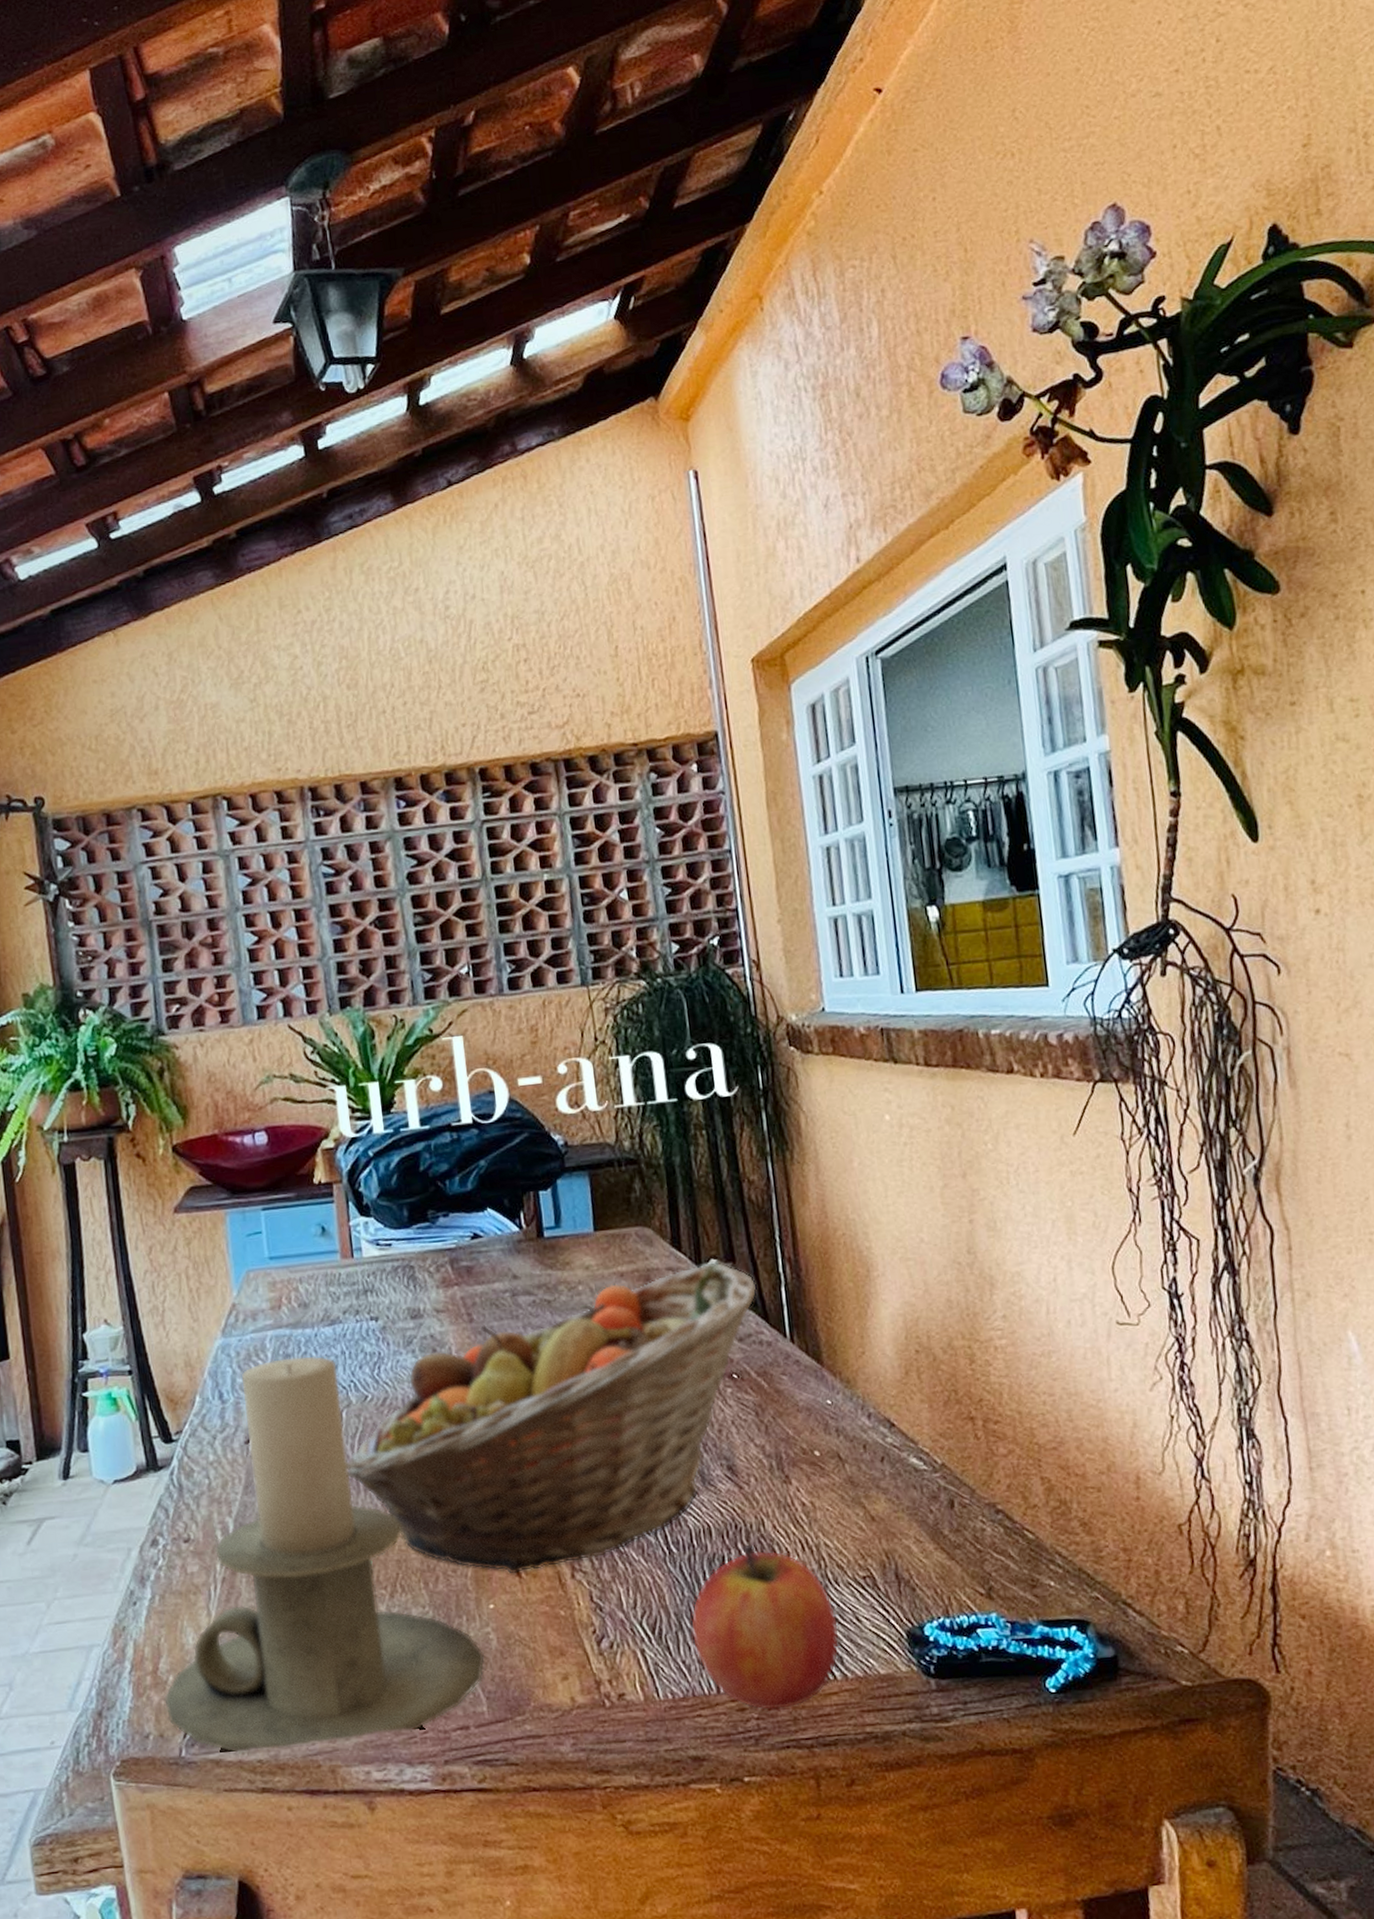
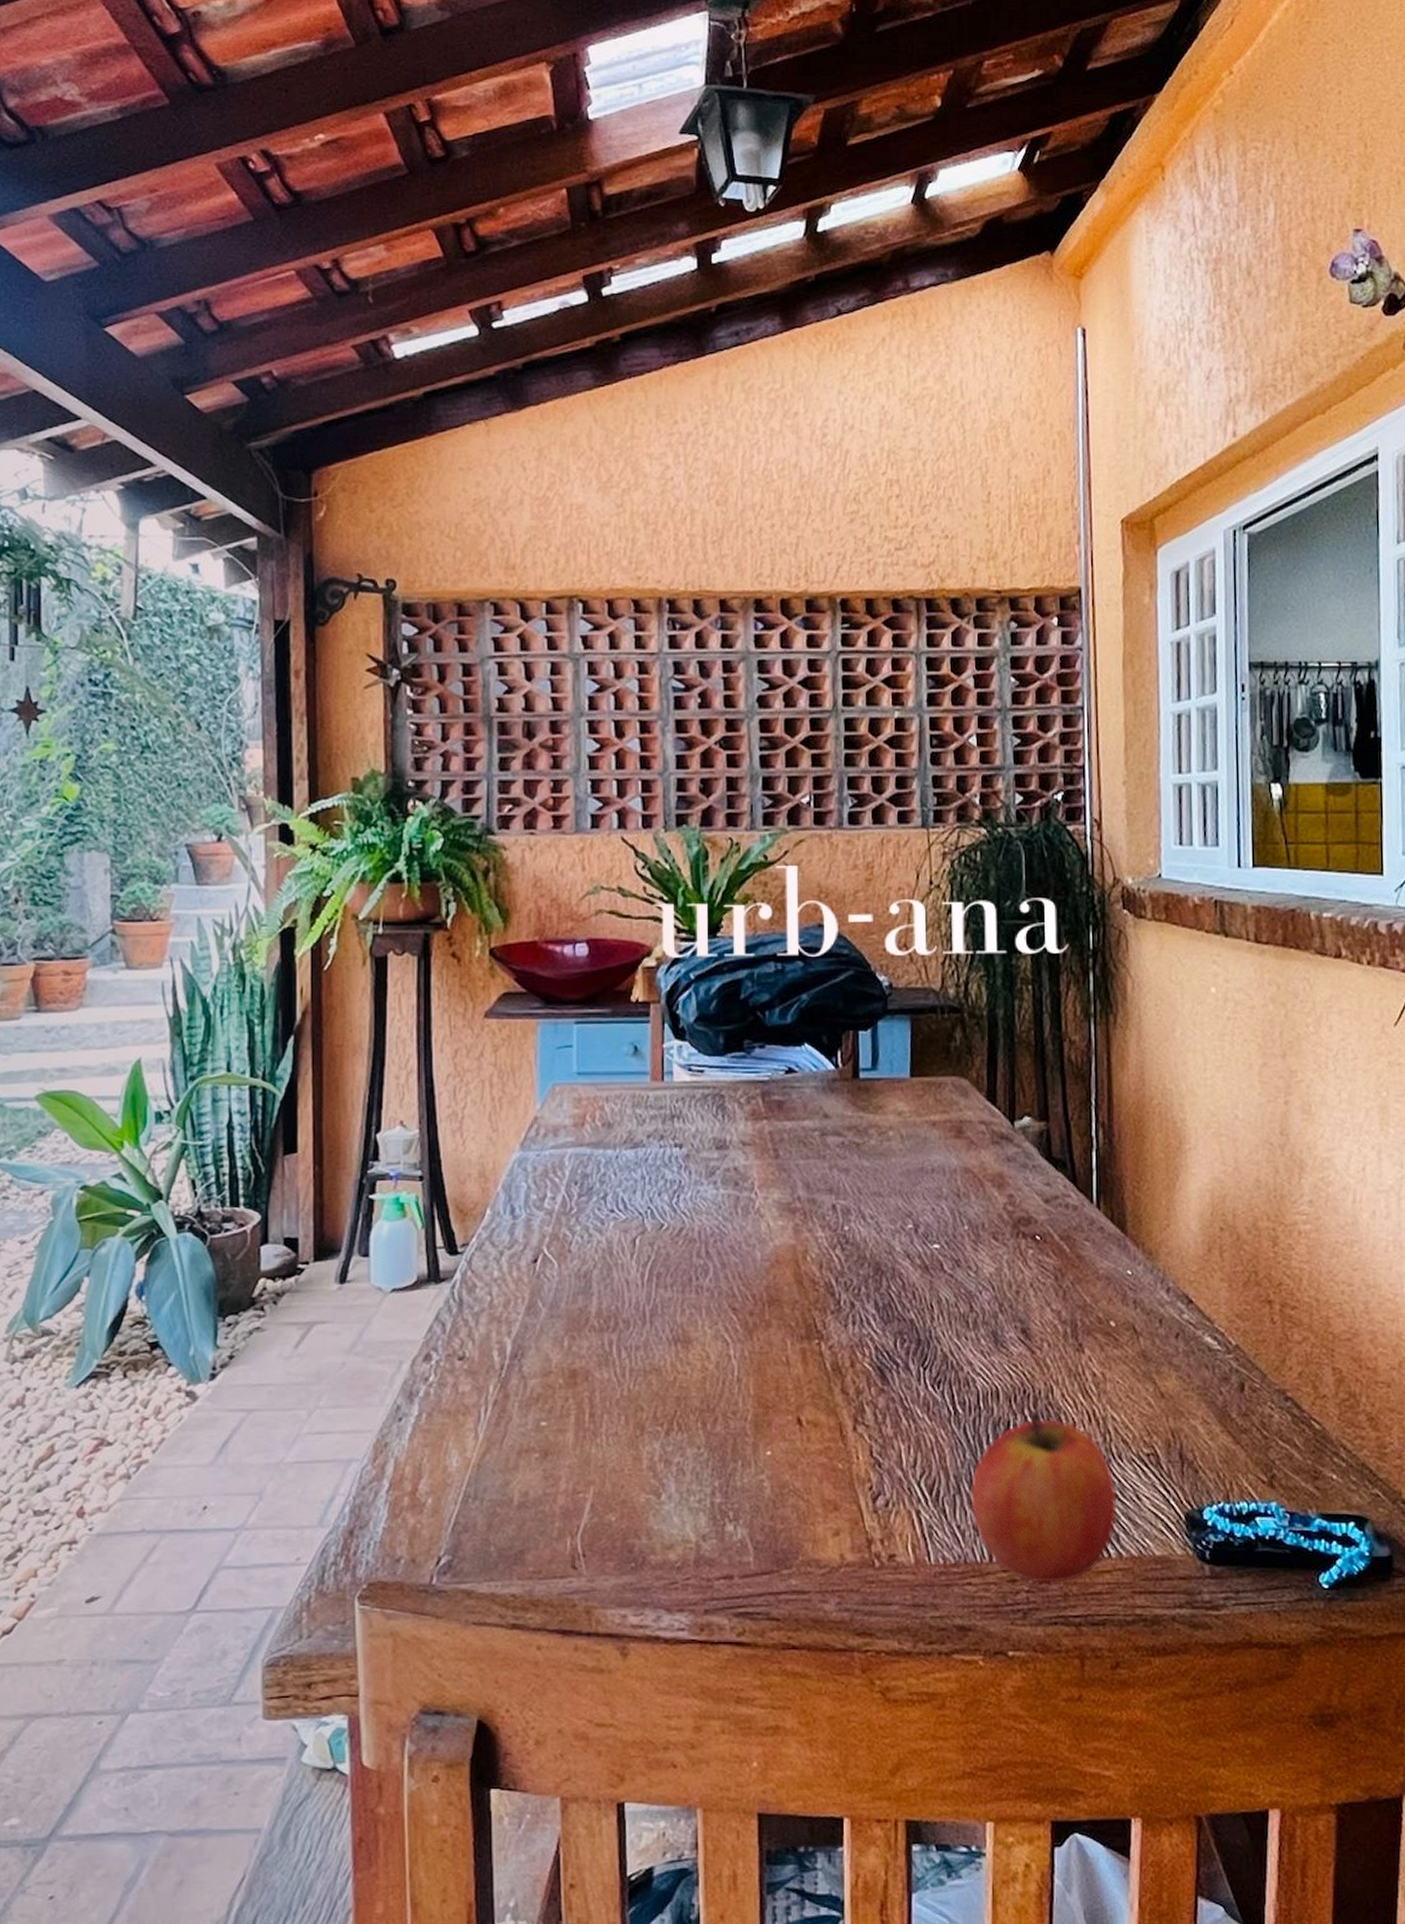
candle holder: present [164,1355,485,1754] -> none [420,1178,757,1586]
fruit basket: present [346,1262,757,1574] -> none [635,1120,1068,1422]

